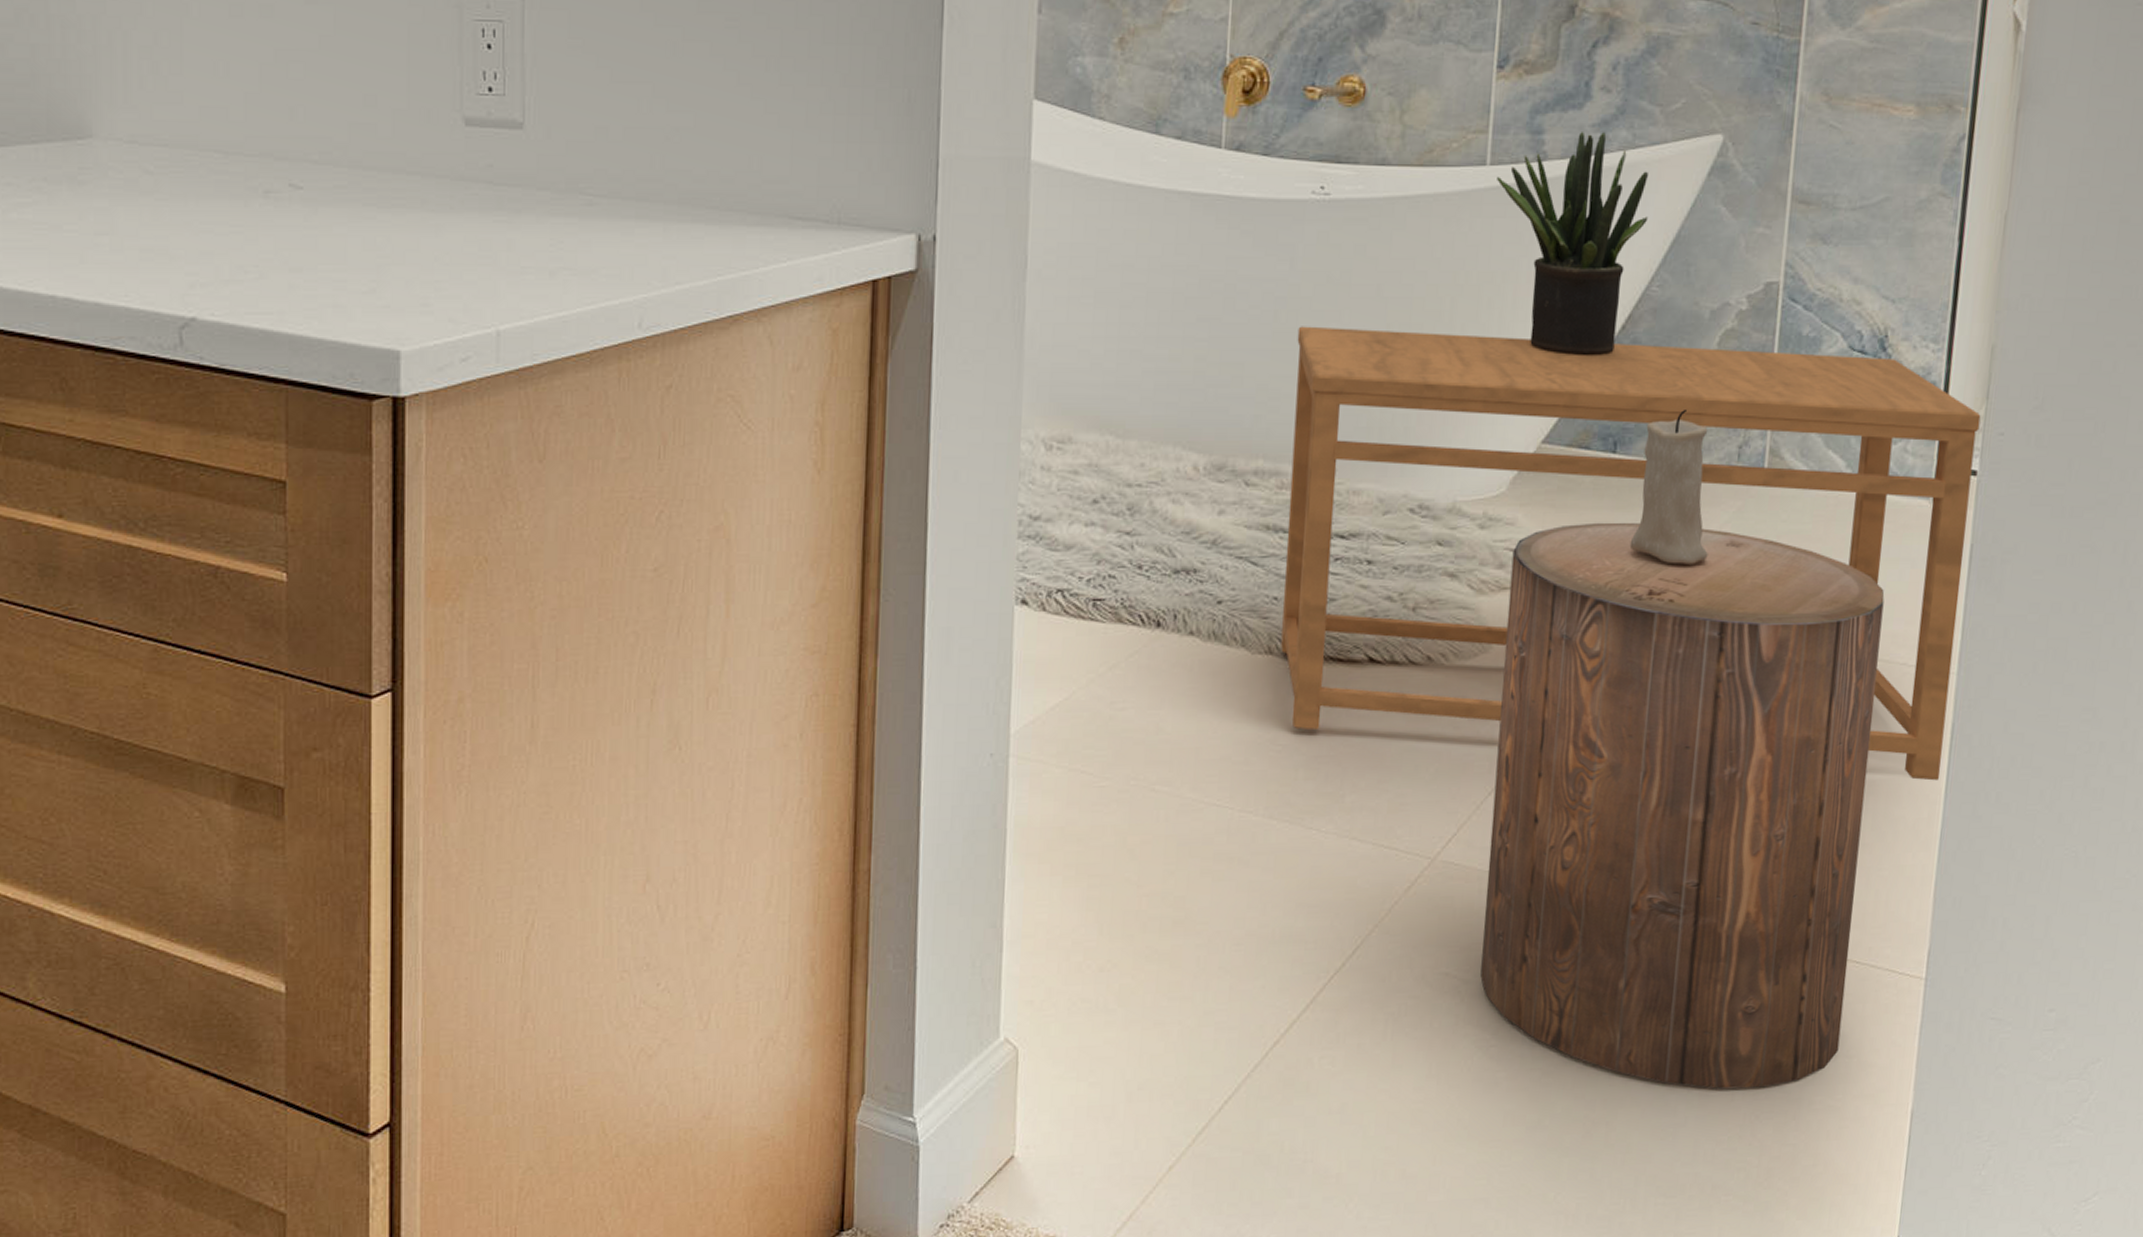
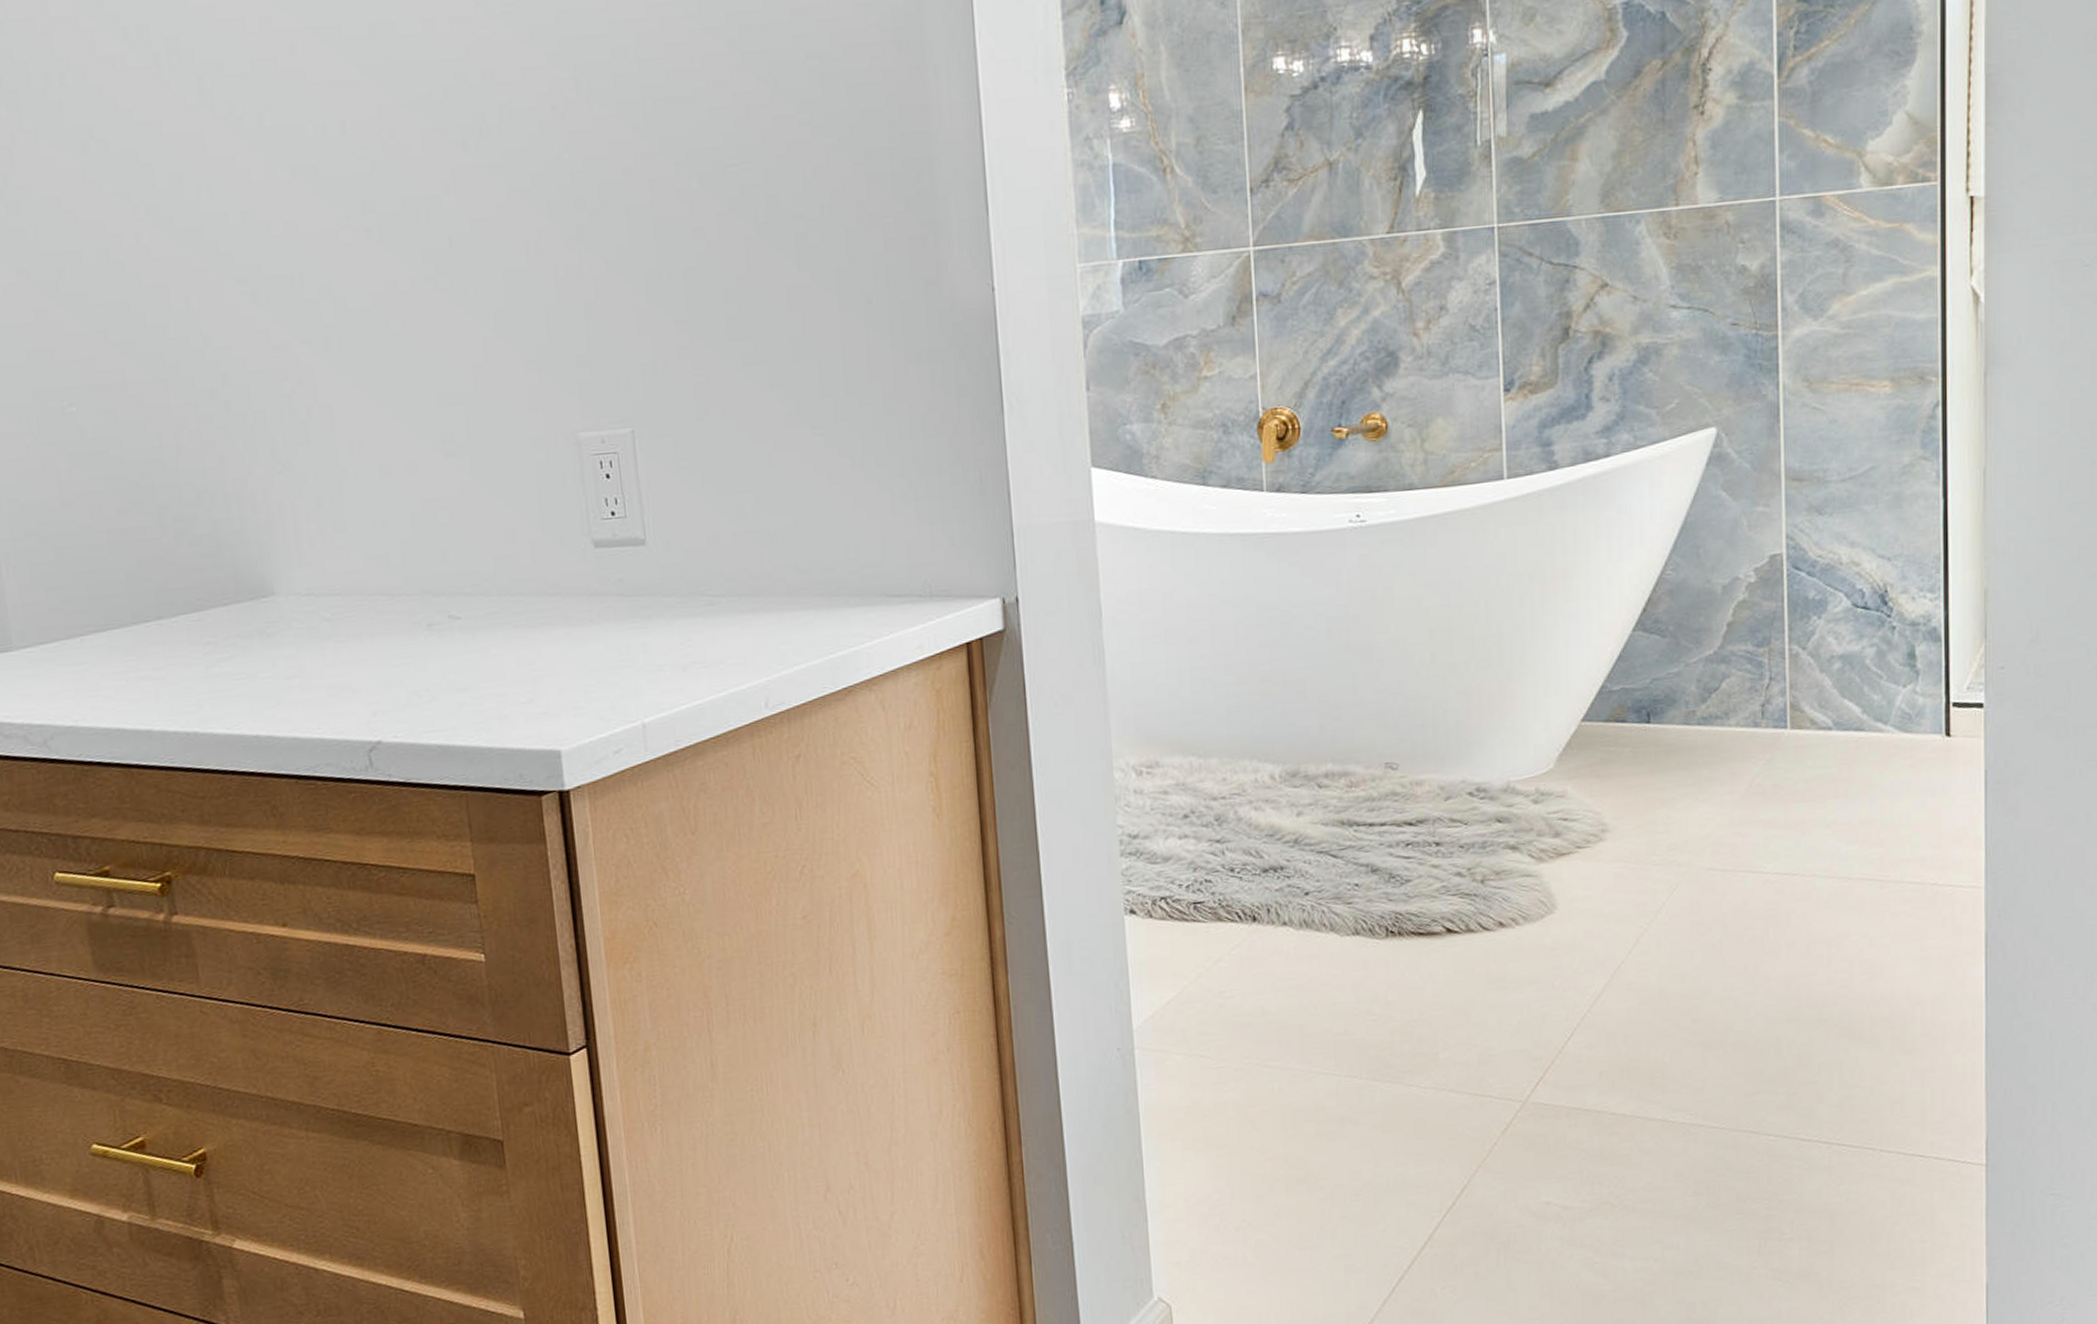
side table: present [1281,326,1981,781] -> none [1350,611,1981,999]
stool: present [1480,522,1885,1089] -> none [1566,781,1913,1282]
potted plant: present [1497,130,1649,355] -> none [1515,438,1656,640]
candle: present [1629,408,1708,564] -> none [1671,676,1744,817]

